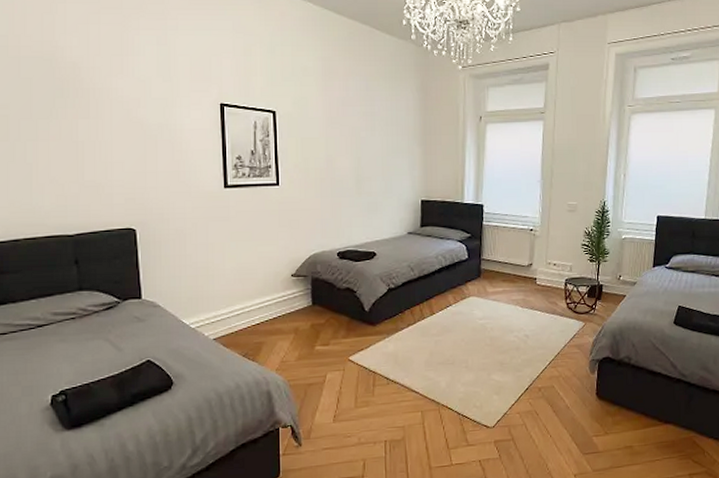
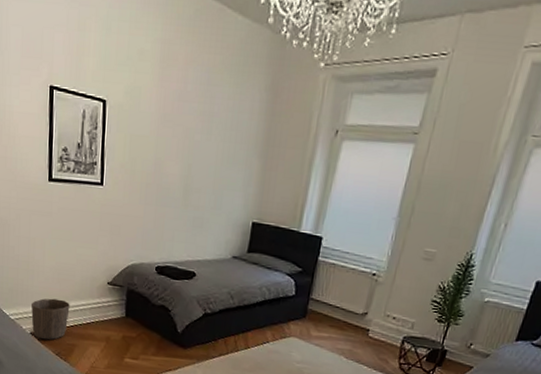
waste basket: none [213,299,254,343] -> present [31,298,70,340]

